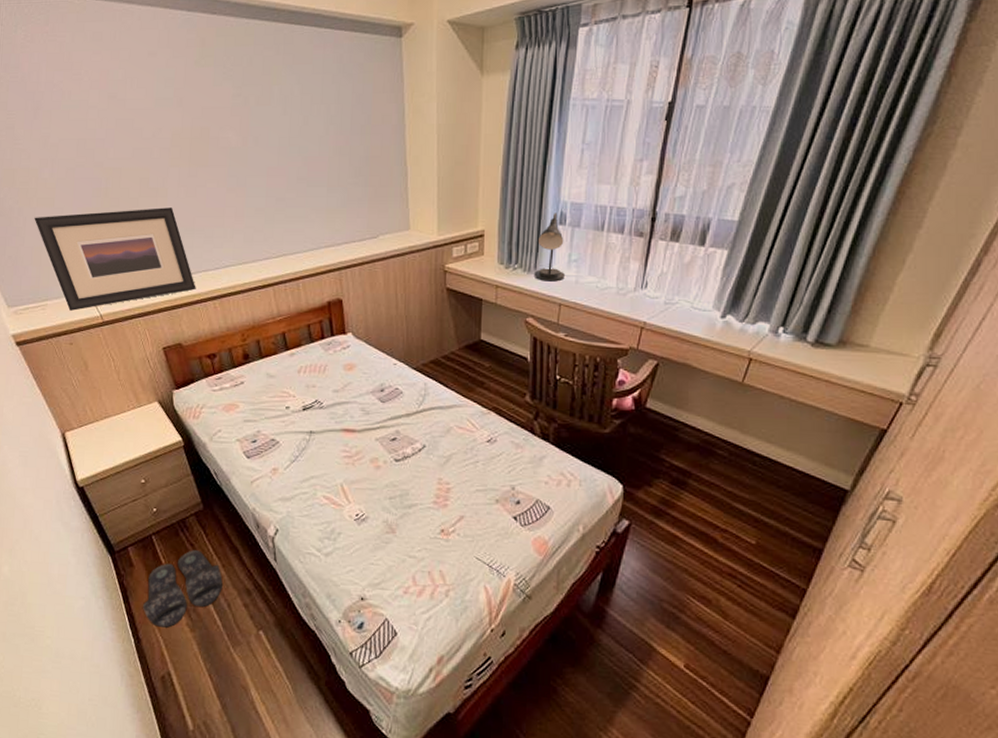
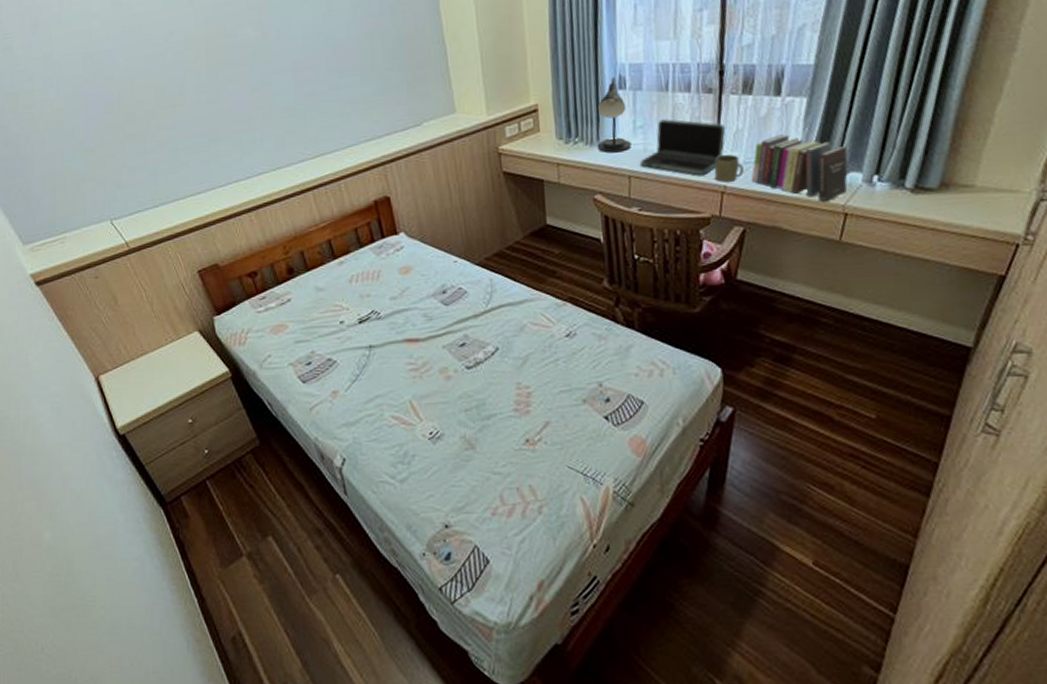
picture frame: present [34,207,196,311] -> none [43,116,228,241]
slippers: present [143,550,223,628] -> none [204,492,290,582]
laptop: none [571,256,652,311] -> present [640,119,726,176]
mug: none [636,293,663,319] -> present [714,154,744,182]
books: none [669,281,759,345] -> present [751,134,848,202]

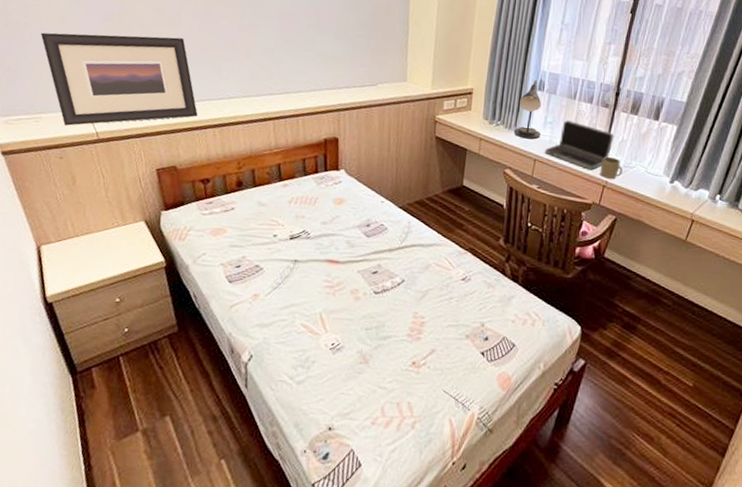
picture frame: none [43,116,228,241] -> present [40,32,198,126]
books: present [751,134,848,202] -> none [627,150,701,208]

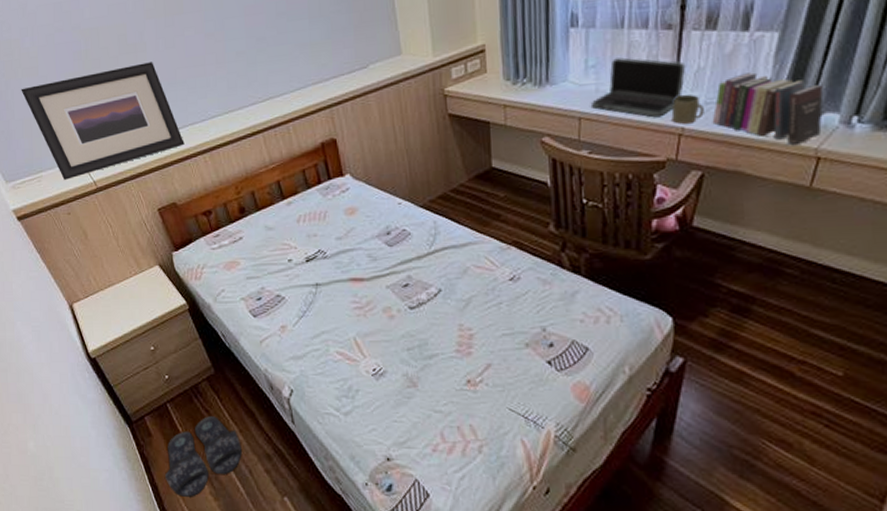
slippers: none [99,373,189,455] -> present [165,416,242,497]
desk lamp: present [513,80,542,140] -> none [546,14,582,94]
books: none [627,150,701,208] -> present [712,72,824,145]

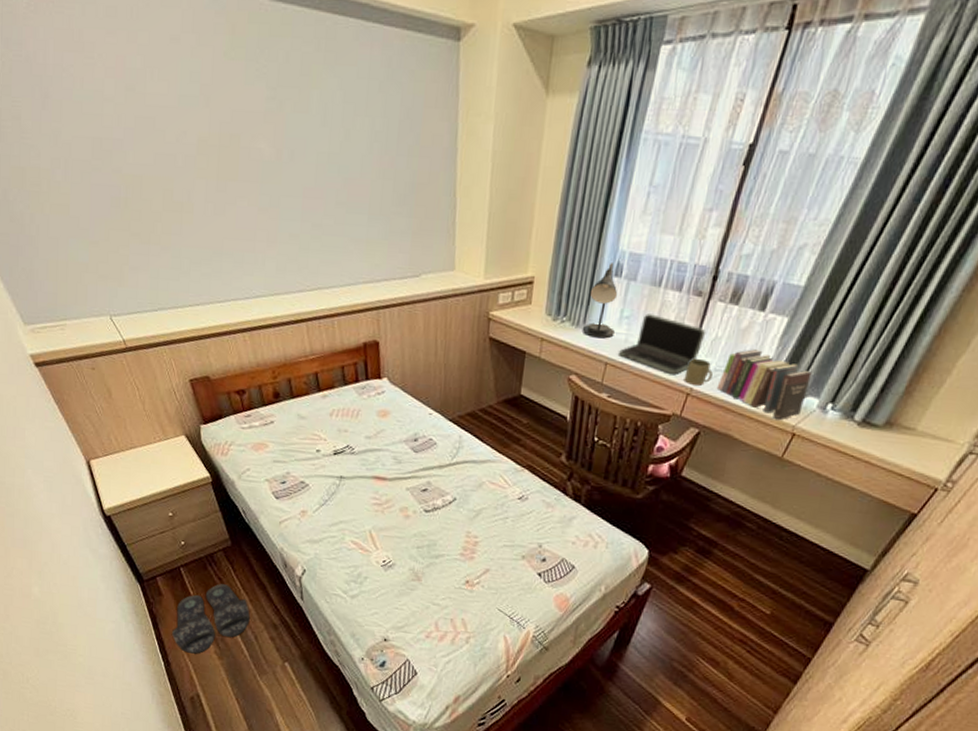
picture frame: present [21,62,185,180] -> none [48,225,225,334]
desk lamp: none [546,14,582,94] -> present [581,263,618,339]

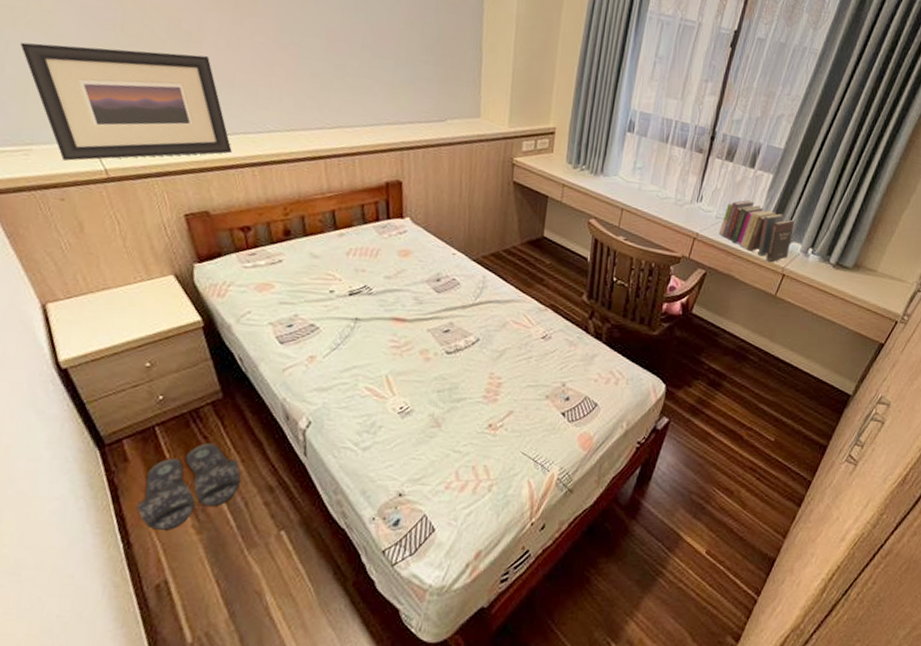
picture frame: none [48,225,225,334] -> present [20,42,232,161]
desk lamp: present [581,263,618,339] -> none [599,120,631,187]
laptop: present [619,314,706,375] -> none [633,166,708,221]
mug: present [684,358,713,386] -> none [690,206,715,231]

